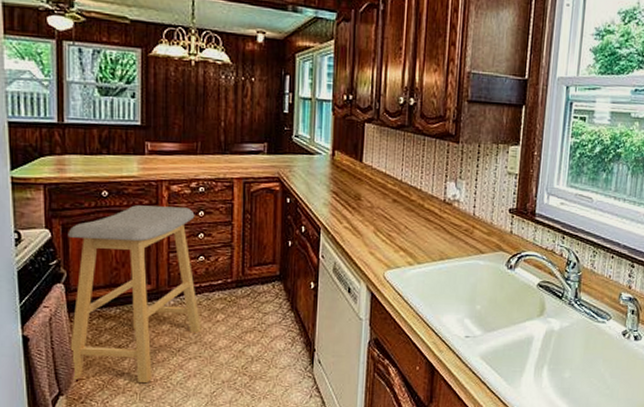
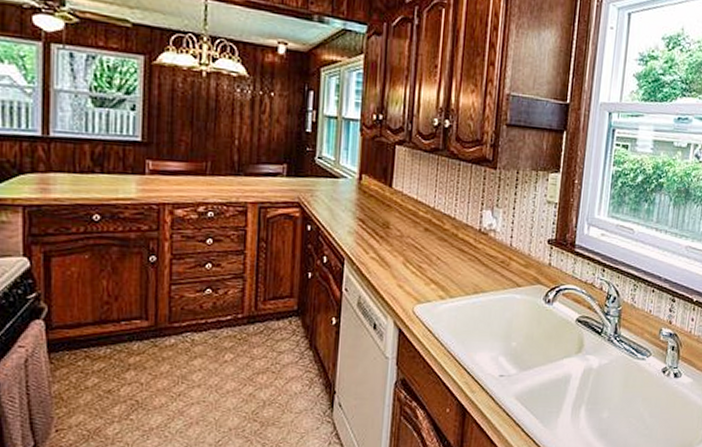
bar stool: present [68,205,202,384] -> none [49,231,207,433]

